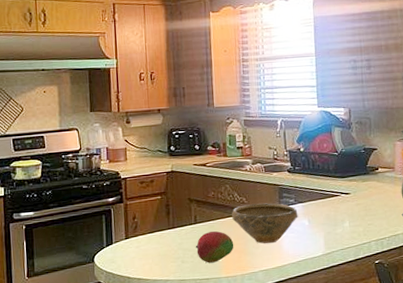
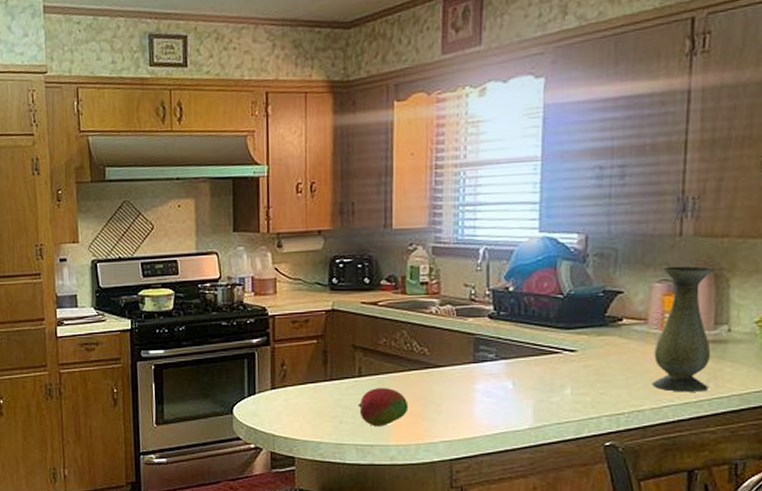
bowl: present [231,203,298,244] -> none [407,356,499,408]

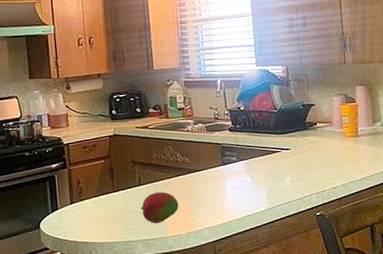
vase: present [651,266,715,392] -> none [338,83,375,171]

